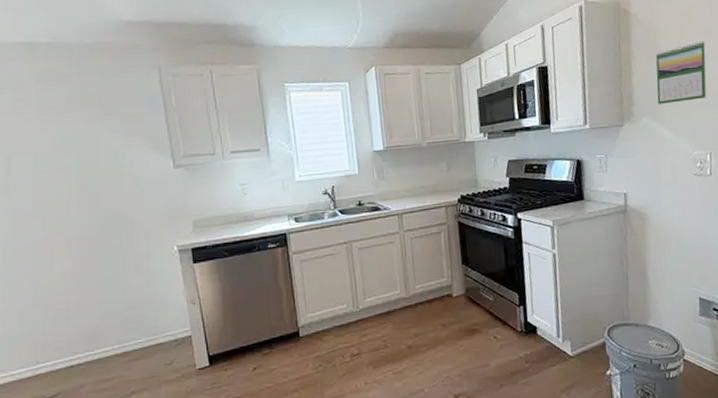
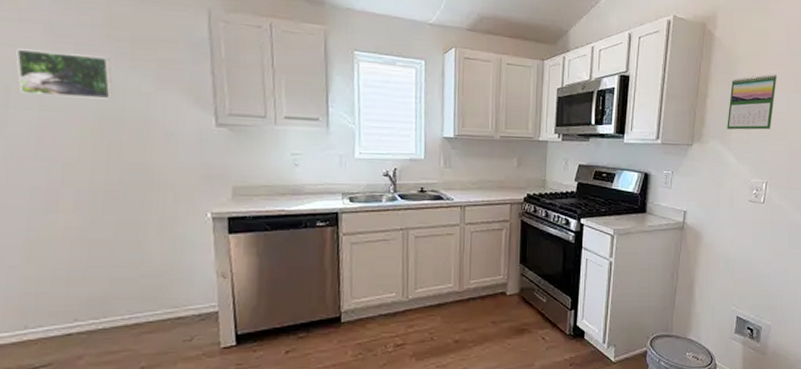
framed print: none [13,121,89,162] -> present [16,48,113,100]

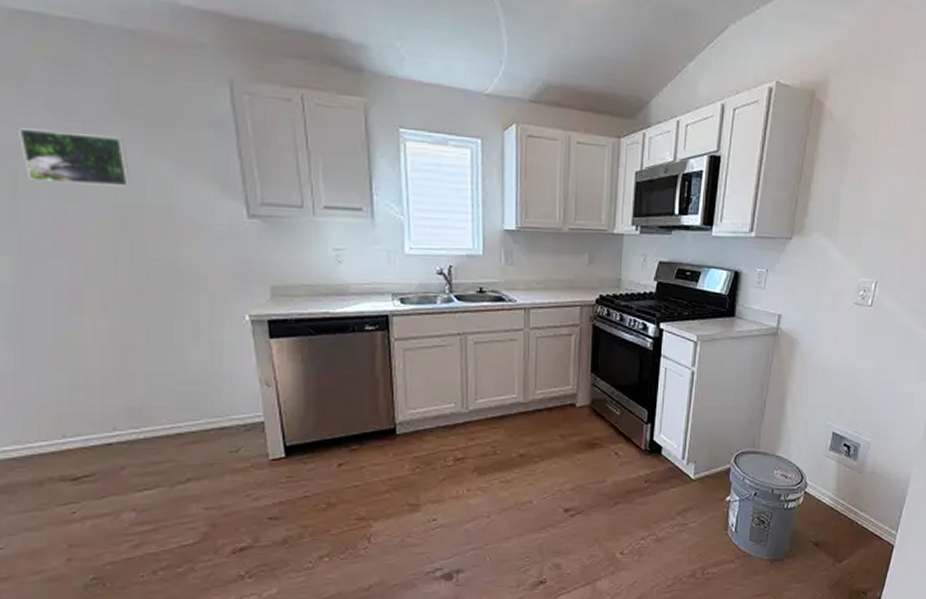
calendar: present [727,74,778,130] -> none [833,153,898,221]

